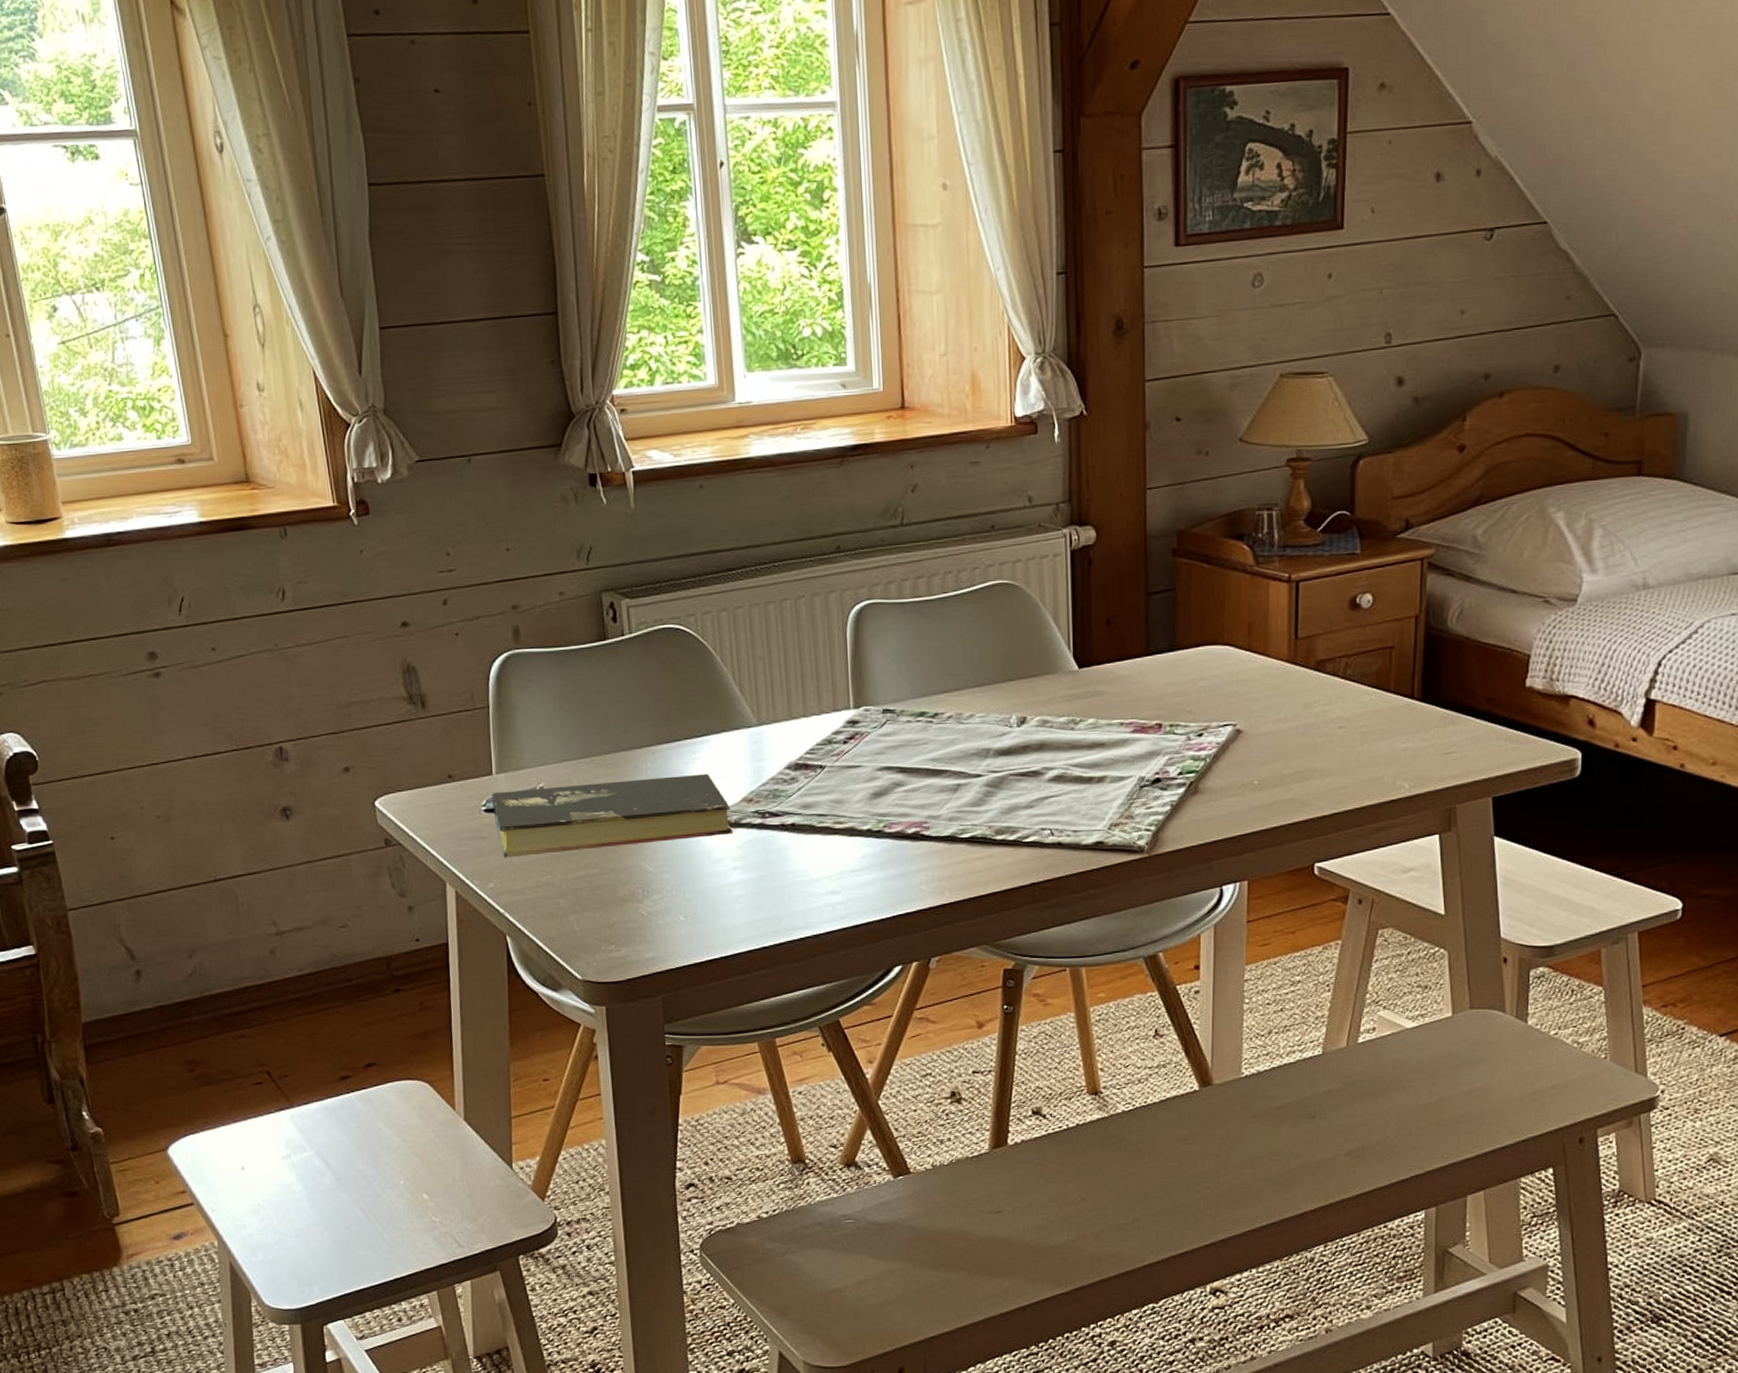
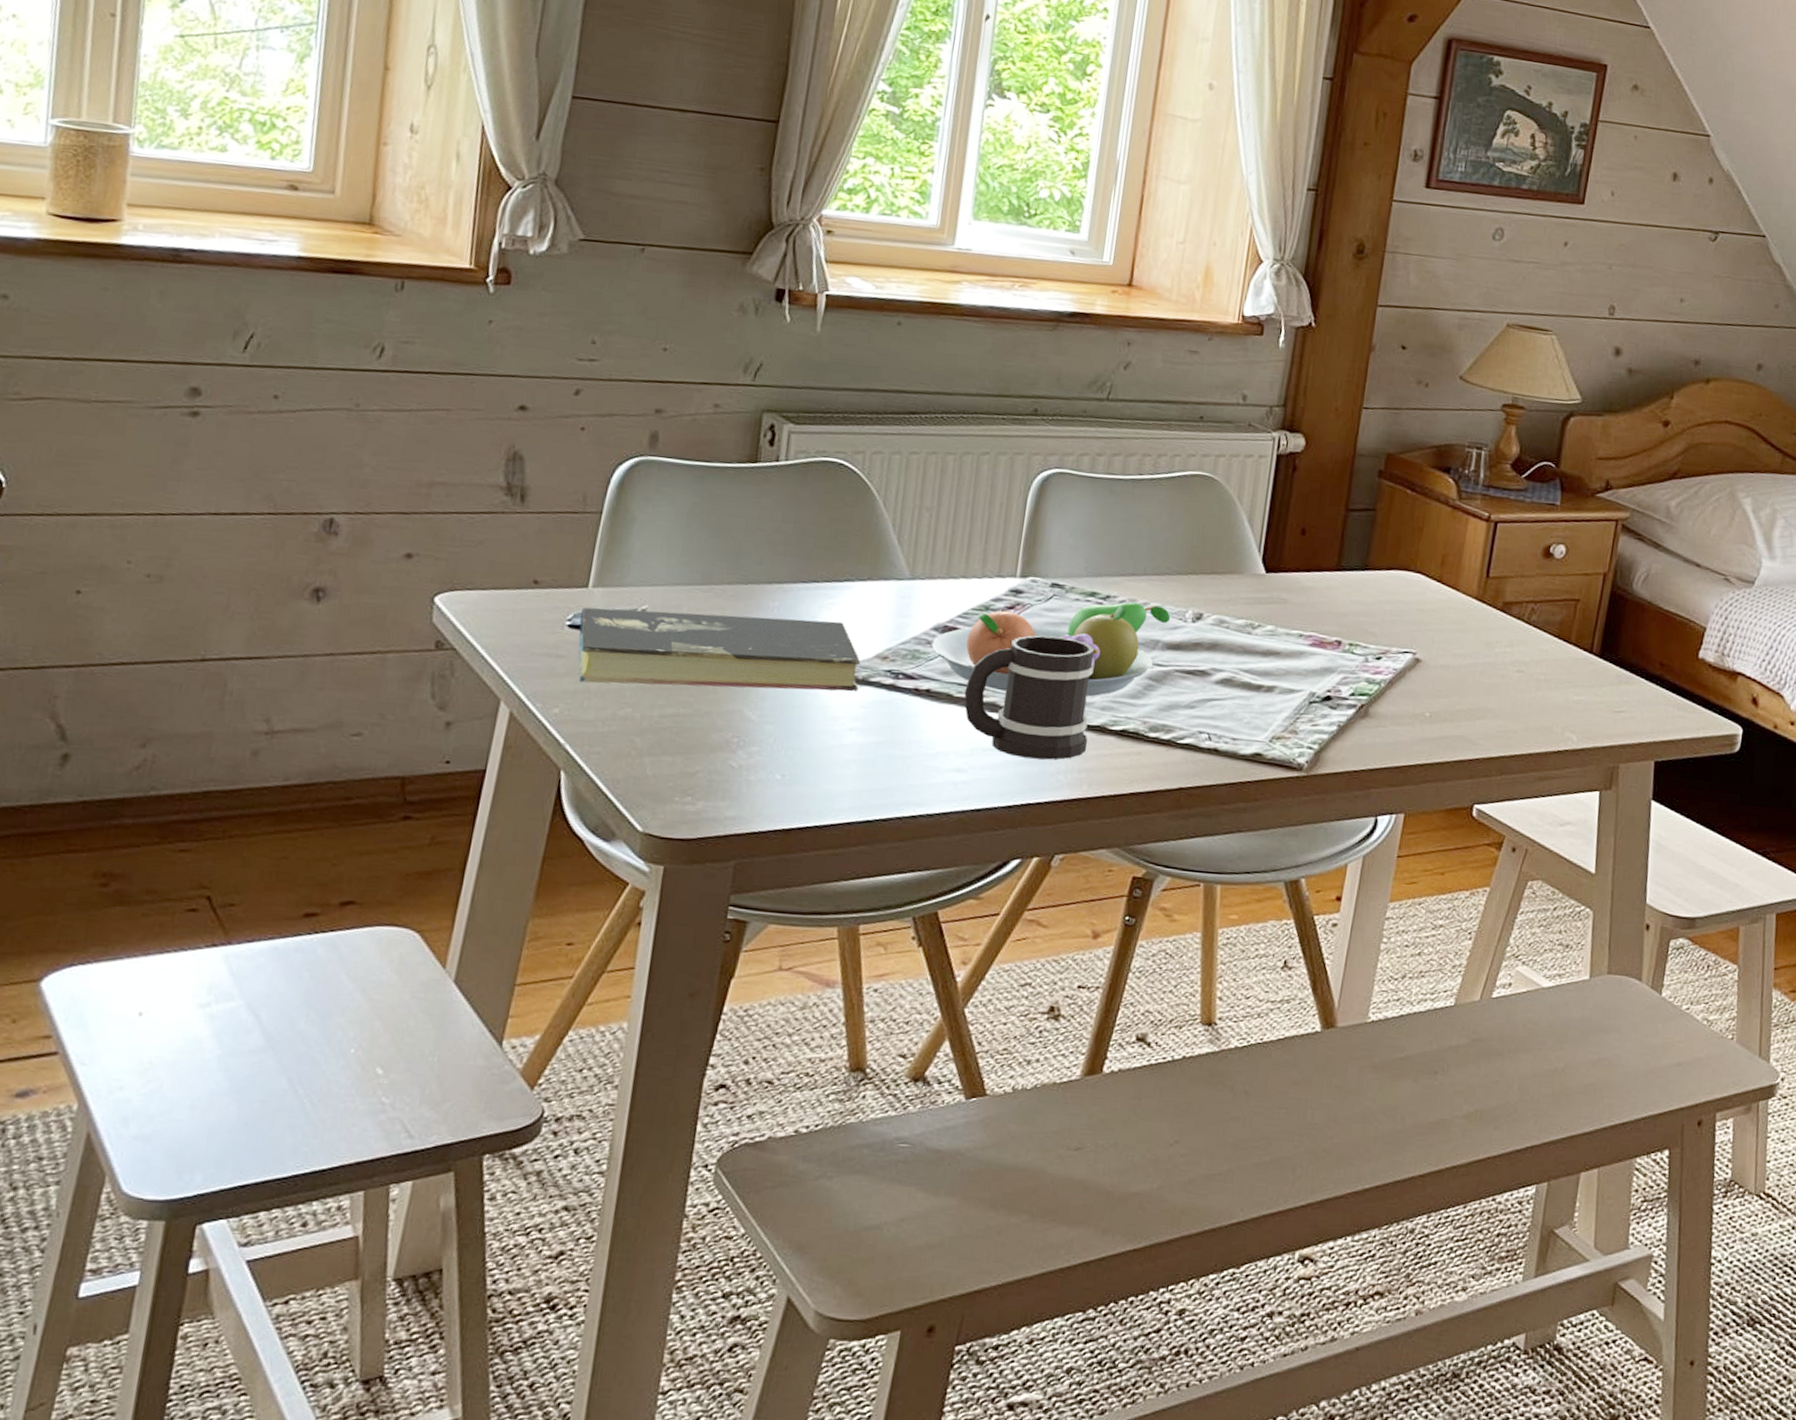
fruit bowl: none [788,715,997,816] -> present [932,602,1171,697]
mug: none [824,758,941,874] -> present [964,635,1095,760]

